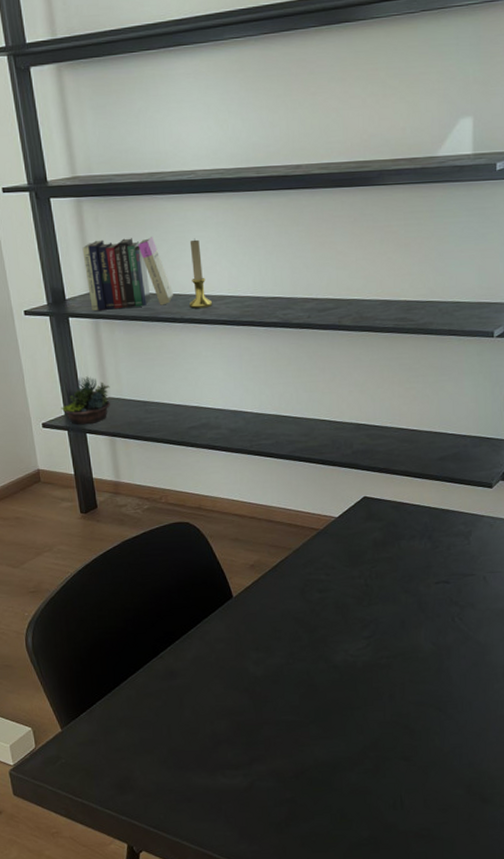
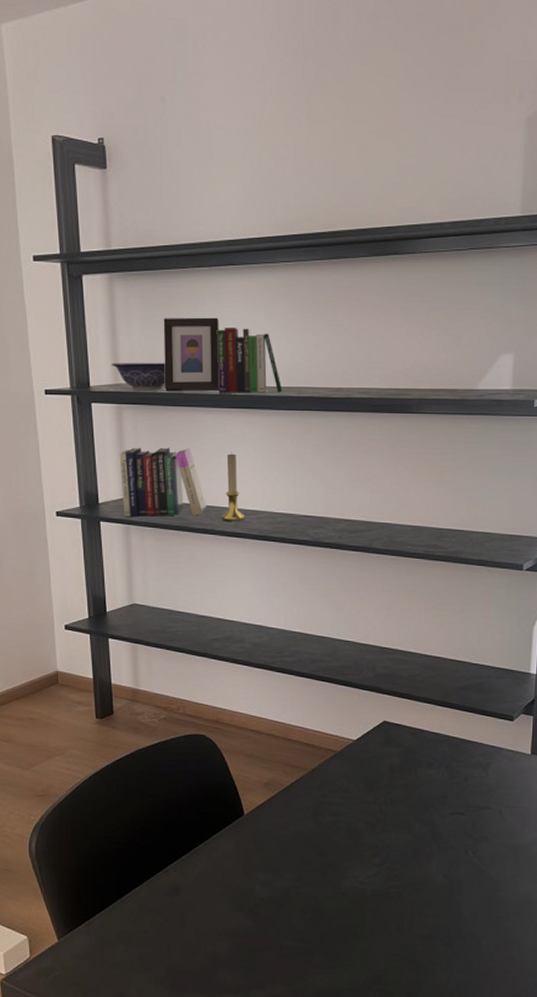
succulent planter: present [61,375,110,424] -> none [85,580,136,629]
decorative bowl: none [66,151,124,183] -> present [111,362,166,391]
picture frame: none [115,101,178,181] -> present [163,317,220,392]
books: none [170,110,241,179] -> present [216,328,283,394]

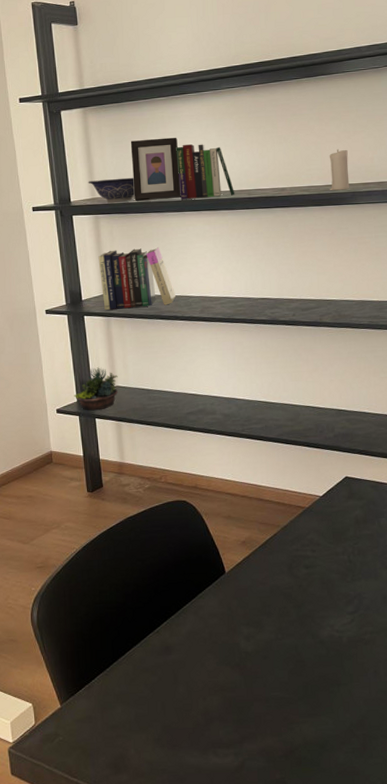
succulent planter: none [85,580,136,629] -> present [74,366,118,410]
candle holder: present [221,452,245,522] -> none [189,248,210,308]
candle: none [392,345,417,396] -> present [329,149,350,191]

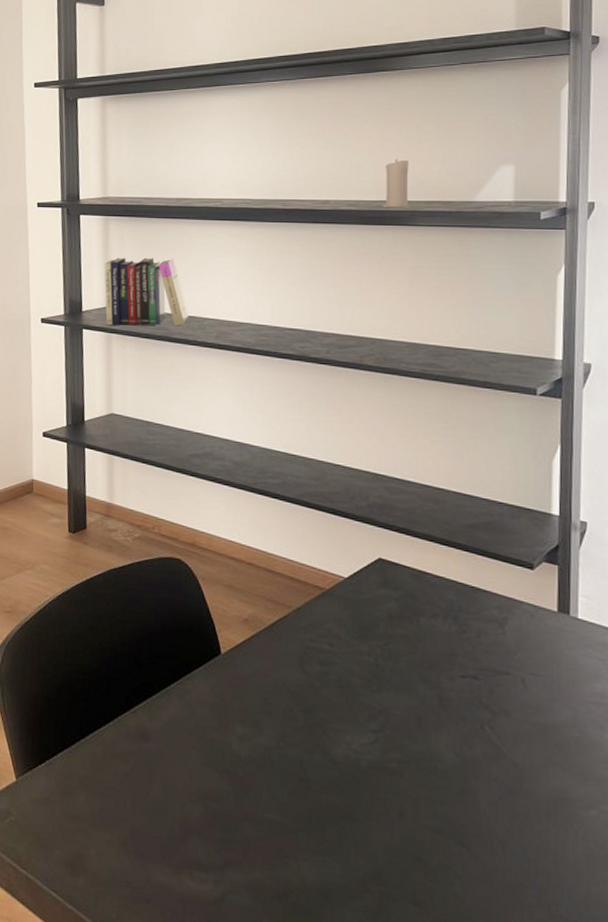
succulent planter: present [74,366,118,410] -> none [63,388,115,439]
decorative bowl: present [88,177,136,203] -> none [100,176,153,204]
picture frame: present [130,137,181,201] -> none [150,134,205,204]
books: present [176,144,235,200] -> none [202,144,268,206]

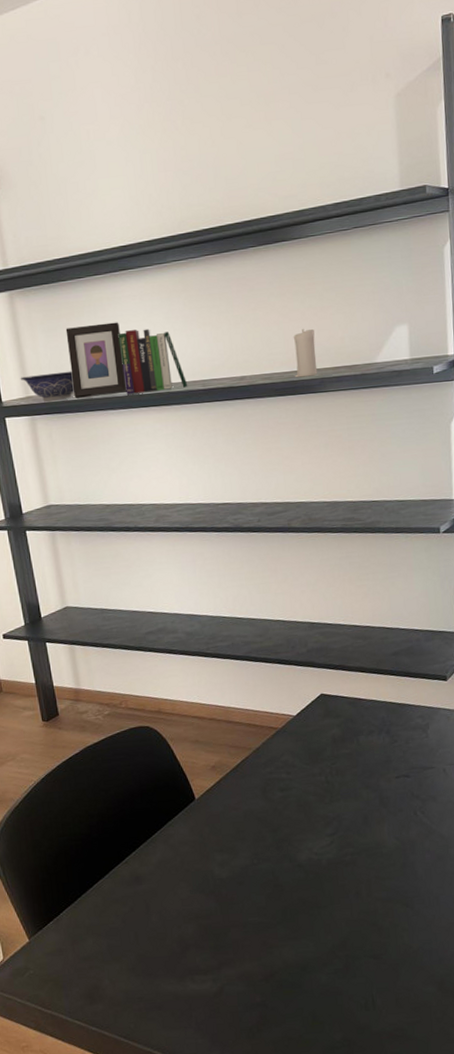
decorative bowl: none [100,176,153,204] -> present [20,371,75,401]
books: present [104,257,189,326] -> none [37,450,128,523]
picture frame: none [150,134,205,204] -> present [65,322,127,398]
books: none [202,144,268,206] -> present [118,329,188,395]

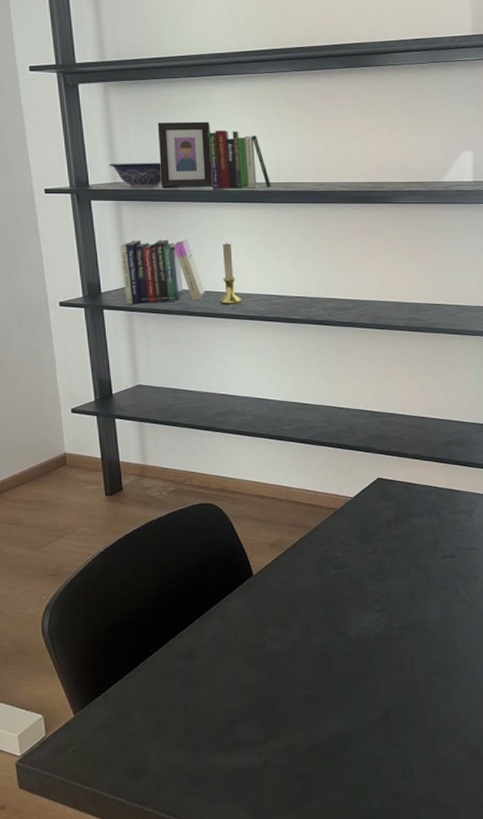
books: none [37,450,128,523] -> present [120,239,206,304]
candle holder: none [140,450,166,518] -> present [219,242,242,305]
candle: present [293,328,318,378] -> none [369,145,391,188]

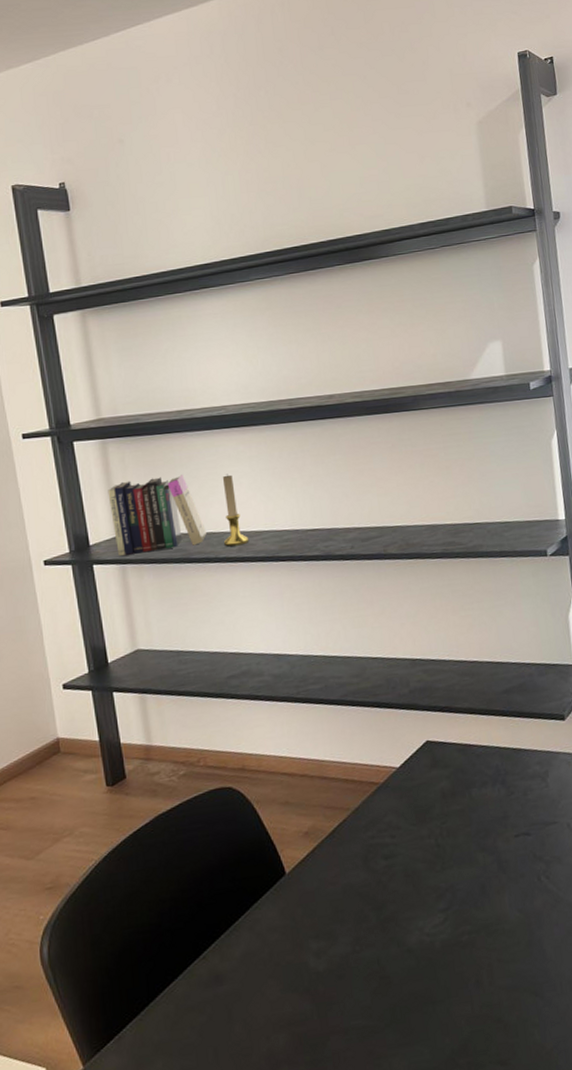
decorative bowl: present [109,162,163,188] -> none [91,391,151,424]
picture frame: present [157,121,213,188] -> none [141,340,208,420]
books: present [208,131,271,189] -> none [198,347,273,415]

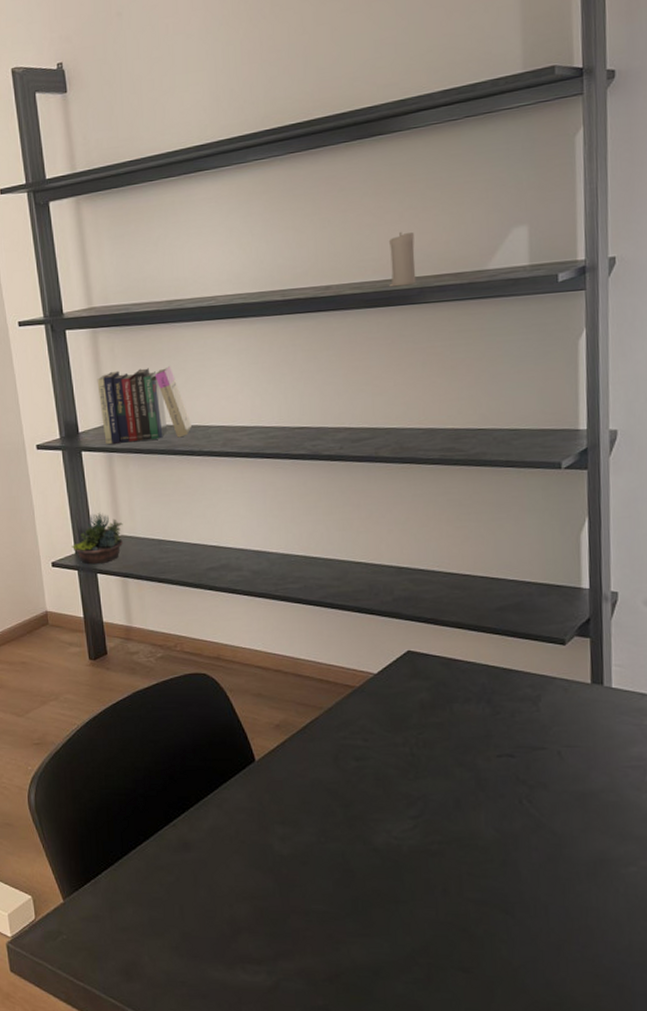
succulent planter: none [84,626,140,683] -> present [71,512,123,564]
candle holder: present [222,473,250,547] -> none [208,366,234,441]
candle: none [383,345,411,396] -> present [388,231,417,287]

